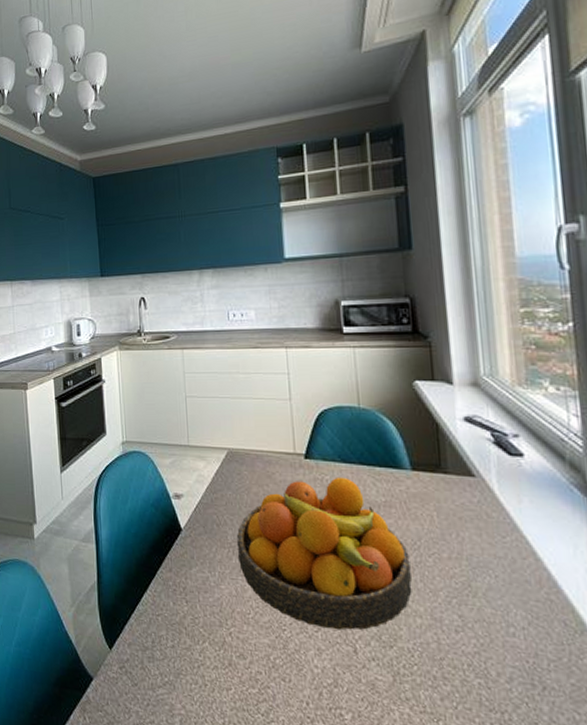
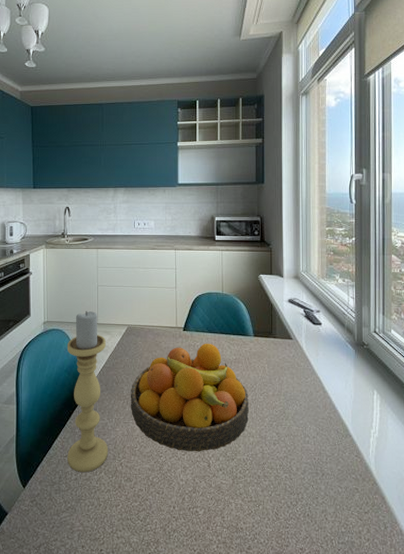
candle holder: none [151,428,213,640] -> present [66,310,109,473]

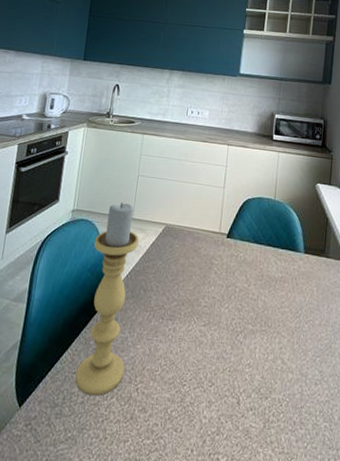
fruit bowl: present [130,343,249,452] -> none [157,254,292,385]

